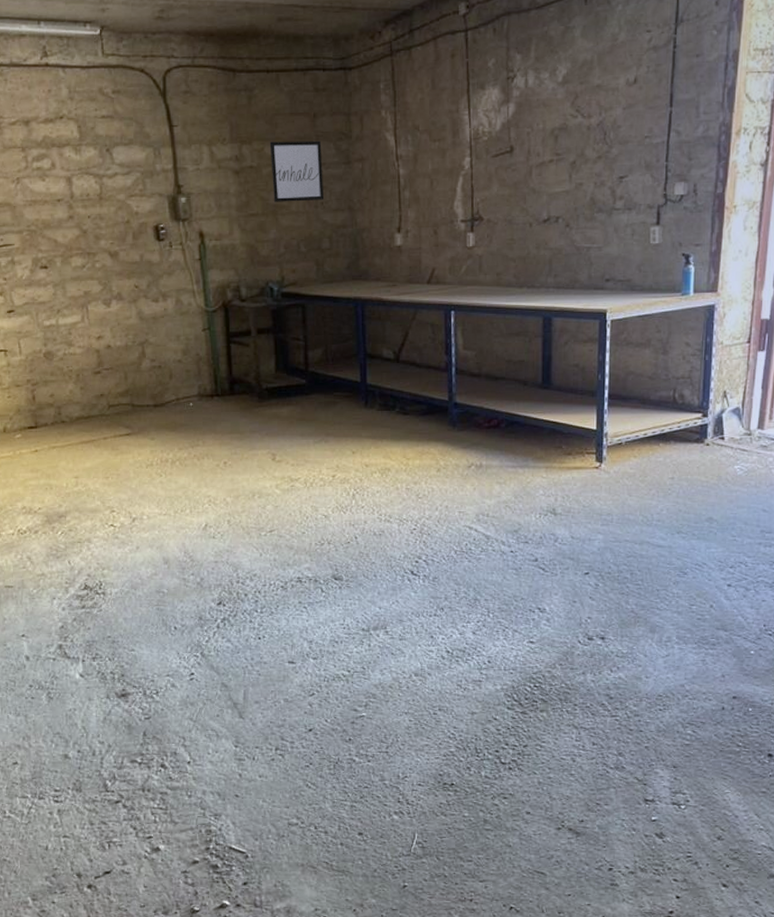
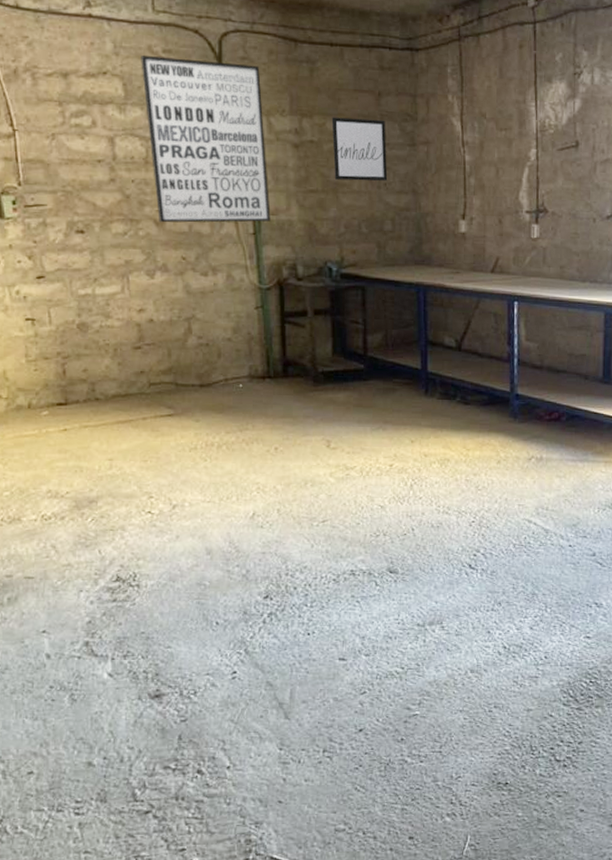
wall art: none [93,97,215,254] -> present [141,54,271,223]

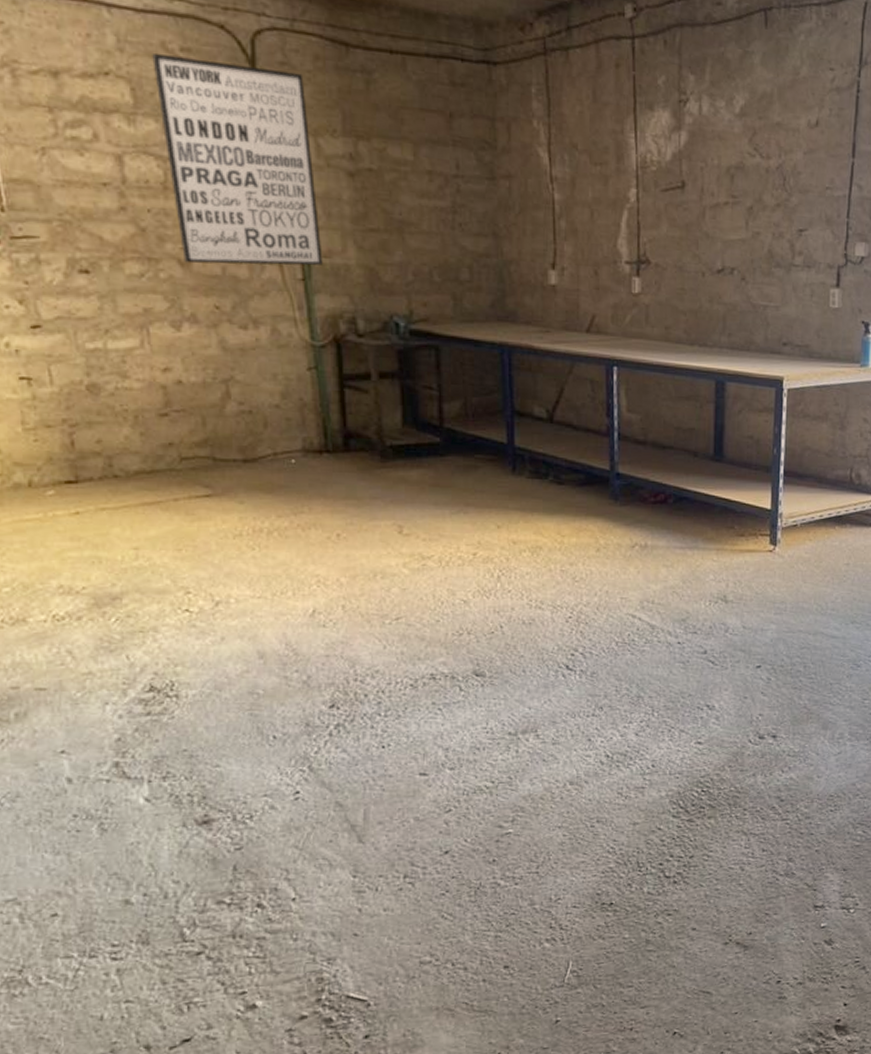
wall art: present [331,117,388,181] -> none [393,140,463,221]

